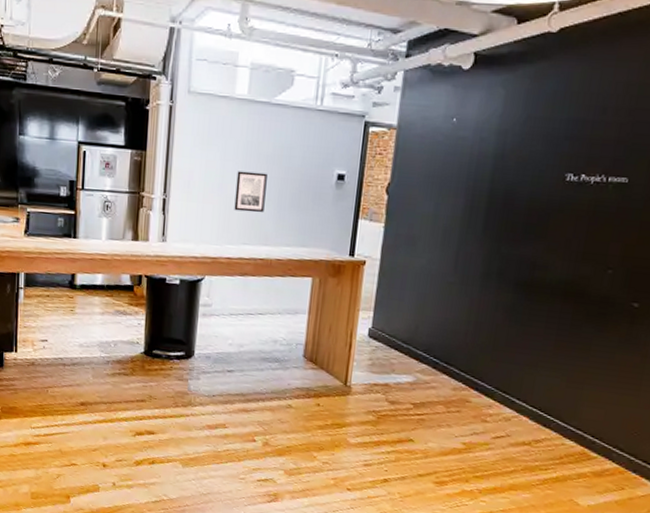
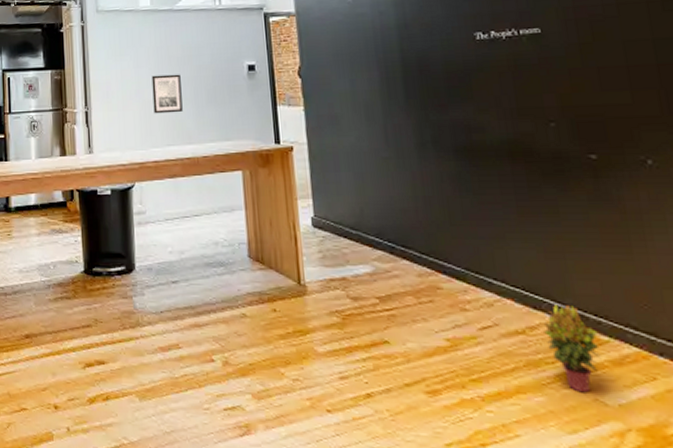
potted plant: none [545,425,590,495] -> present [544,304,602,393]

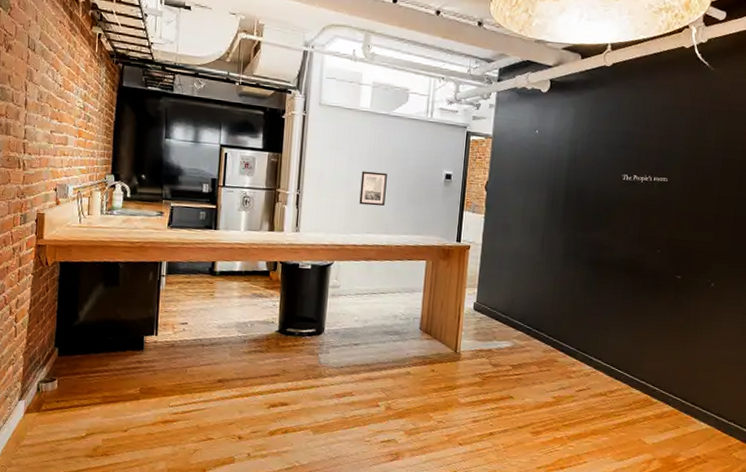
potted plant: present [544,304,602,393] -> none [618,377,652,435]

